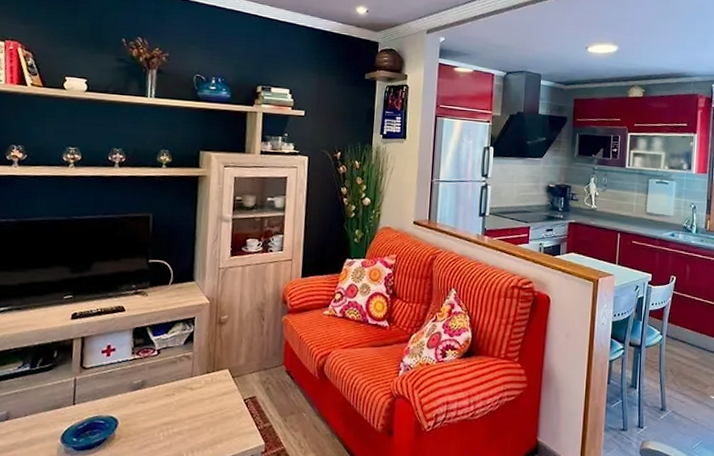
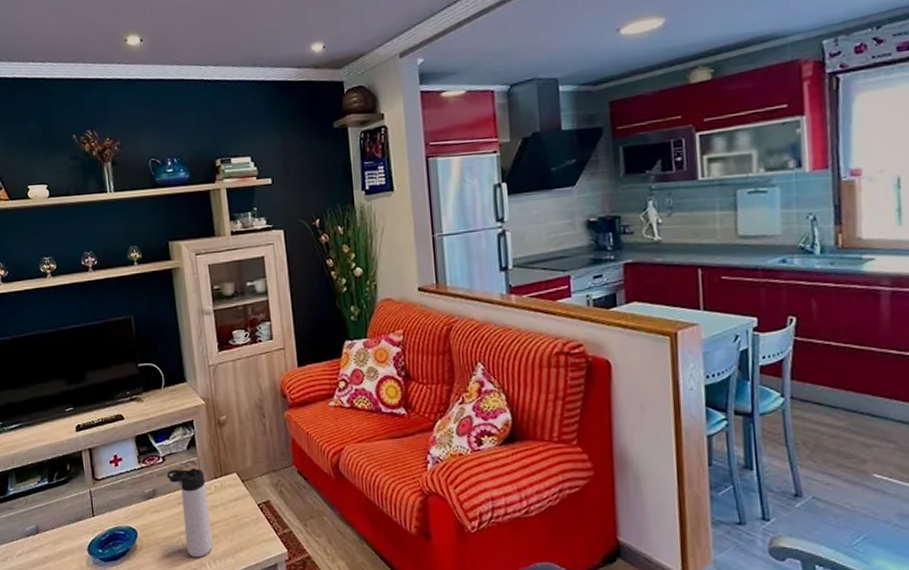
thermos bottle: none [158,362,197,448] -> present [166,468,213,558]

